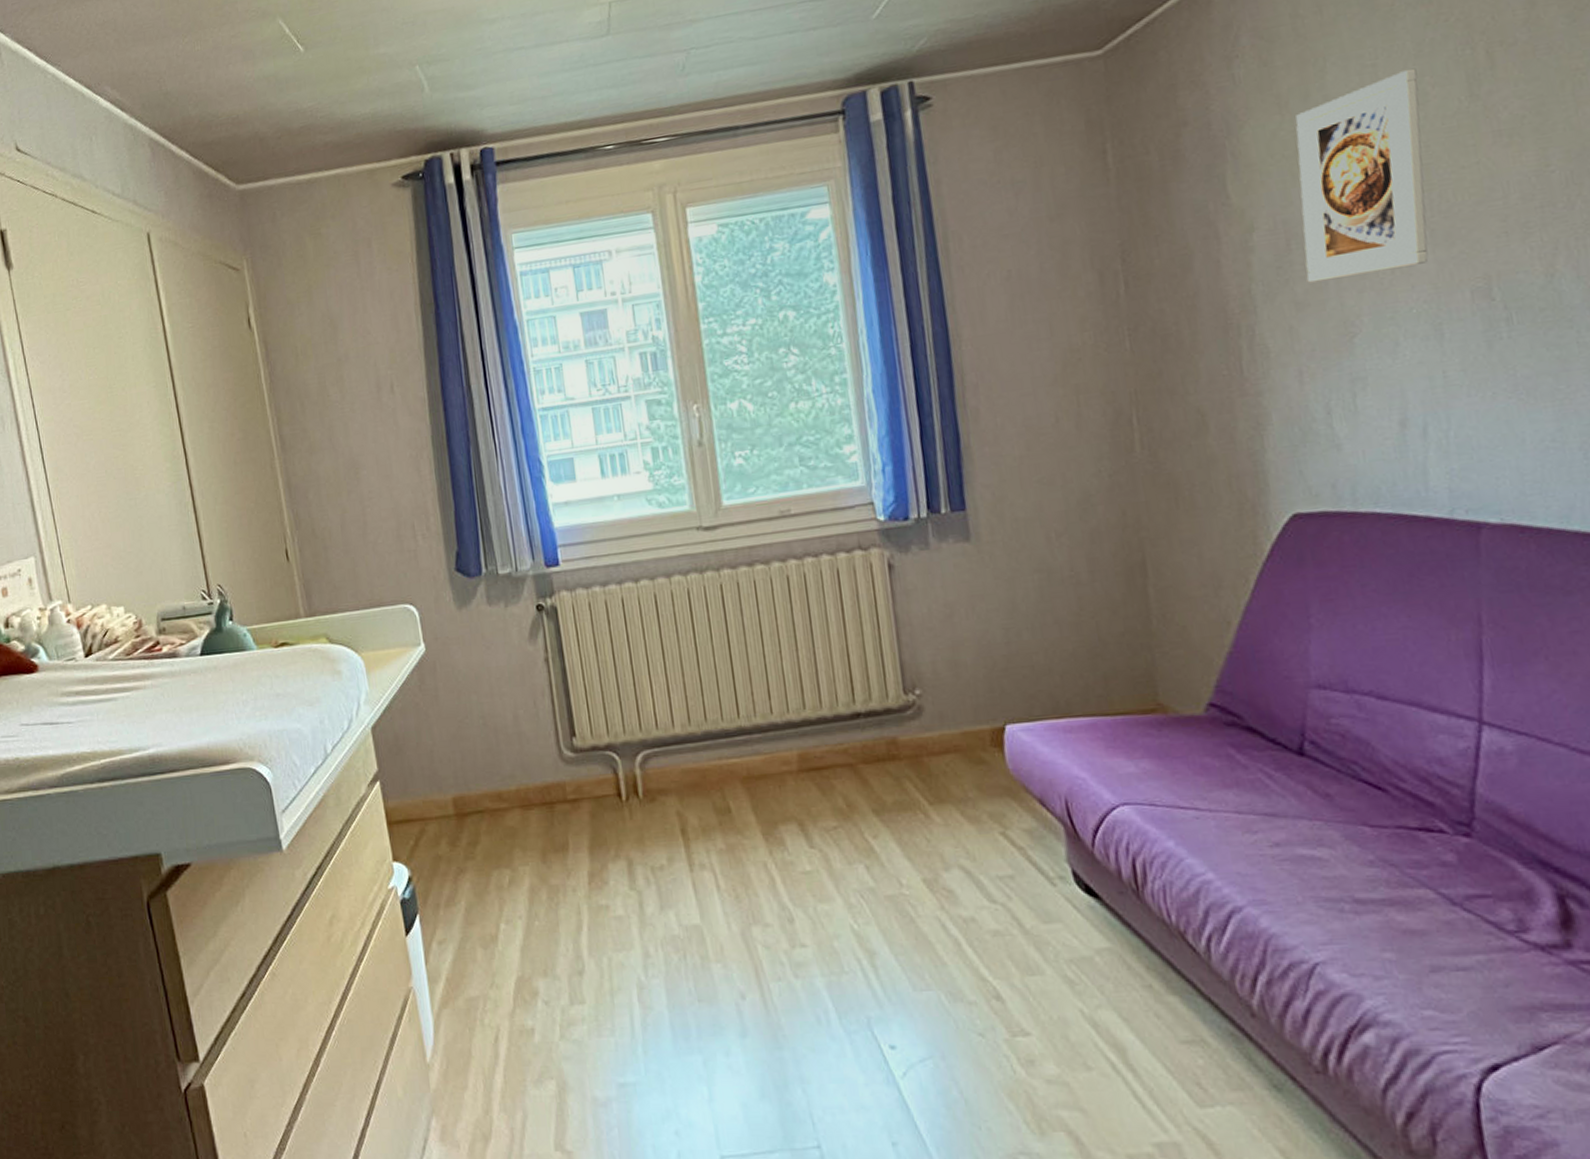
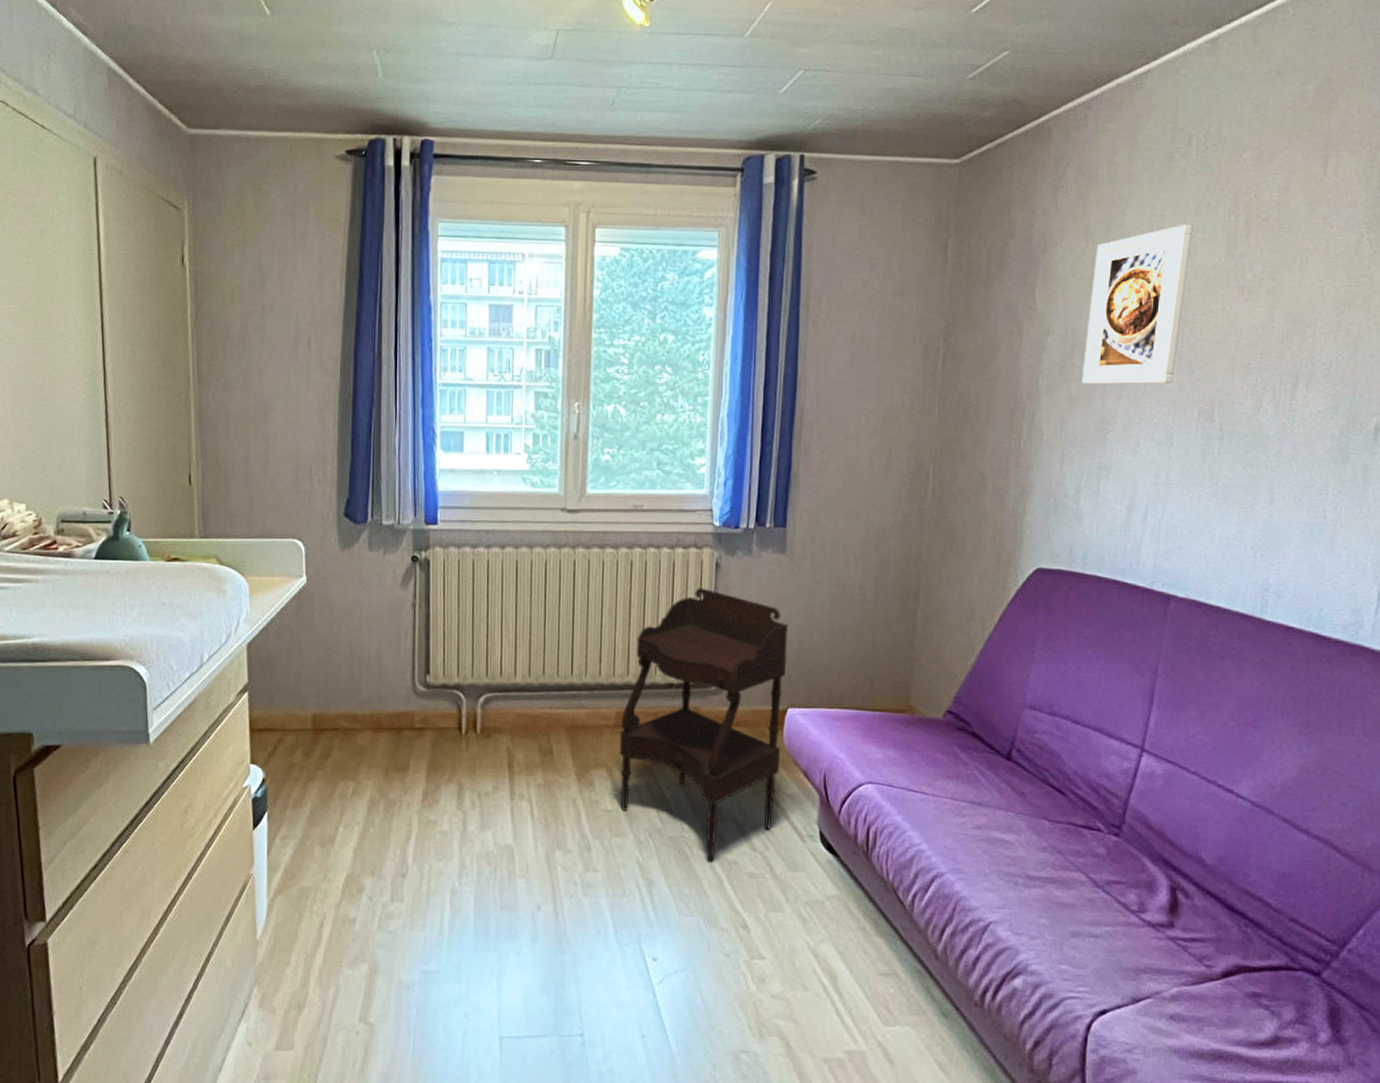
side table: none [805,595,1010,923] -> present [619,588,788,863]

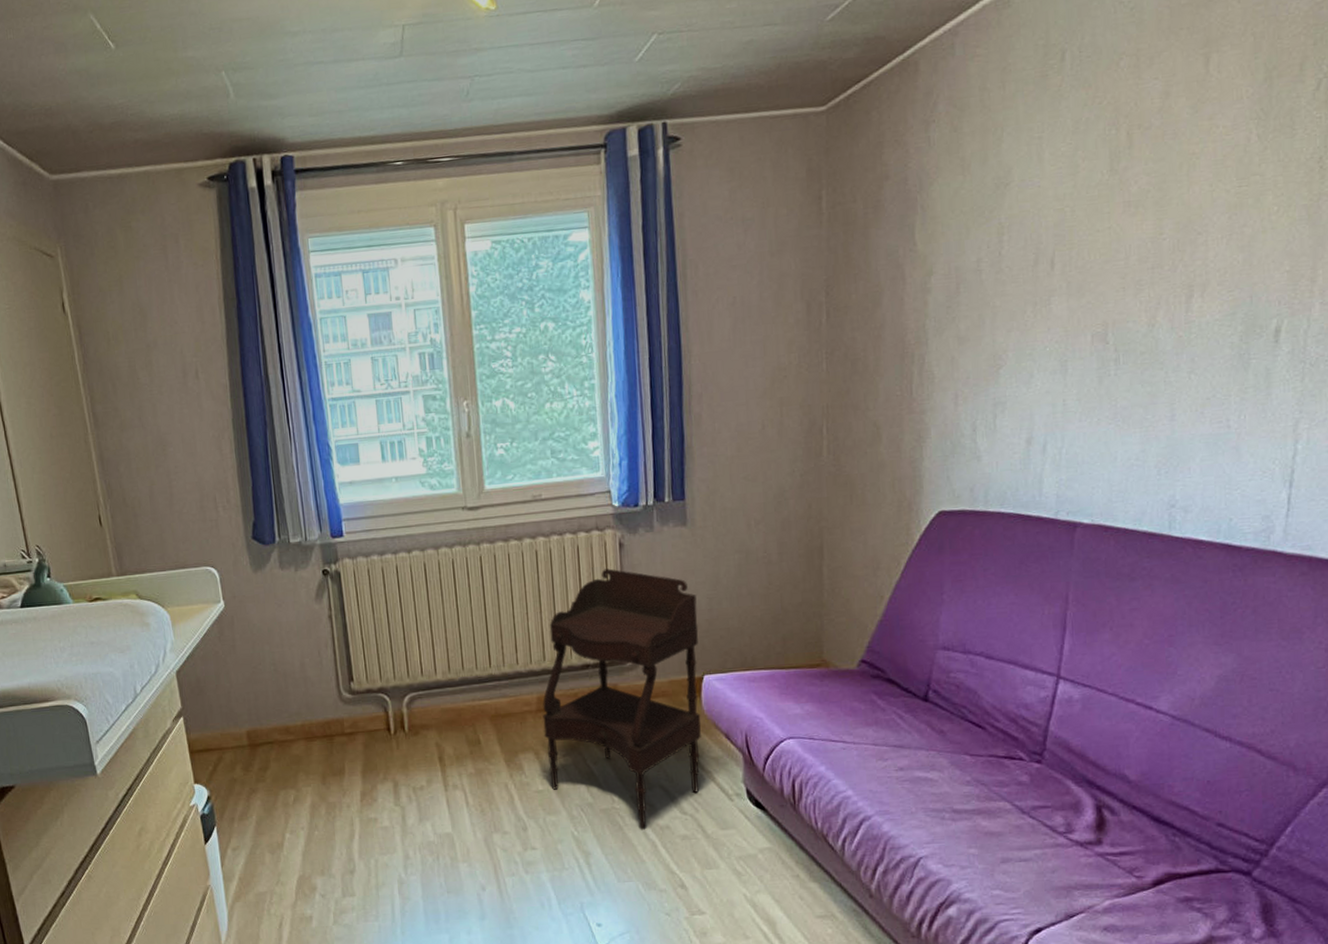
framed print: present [1081,225,1193,385] -> none [969,144,1073,322]

